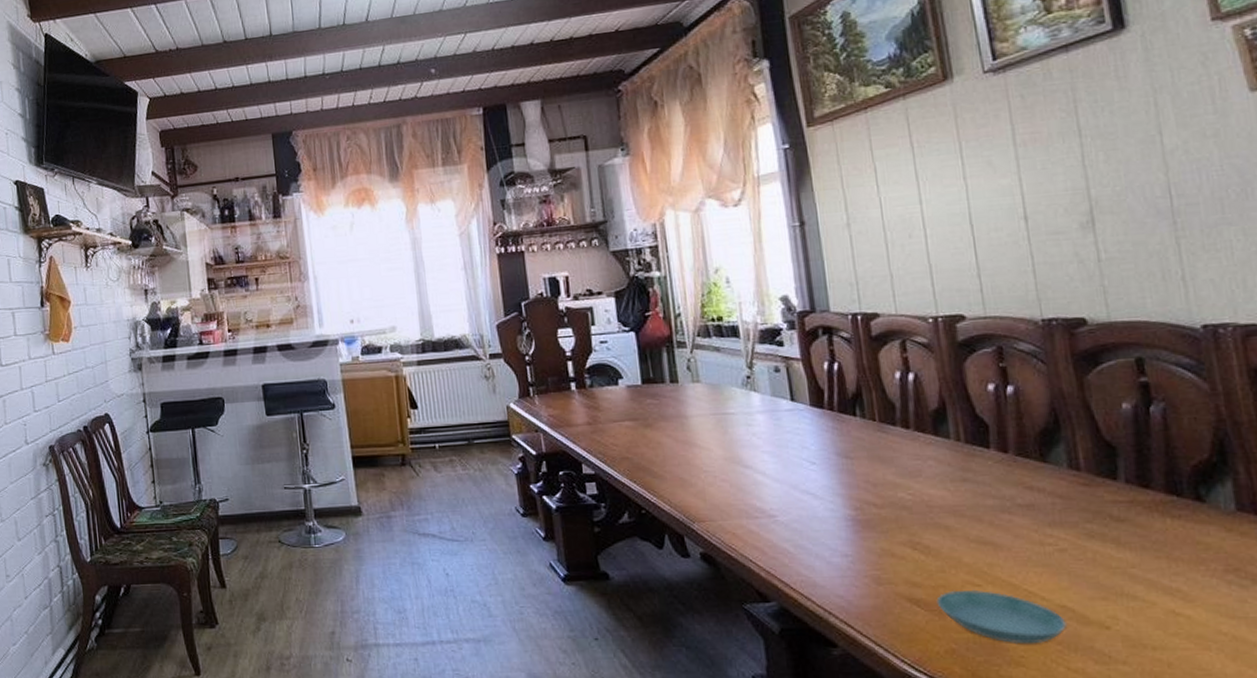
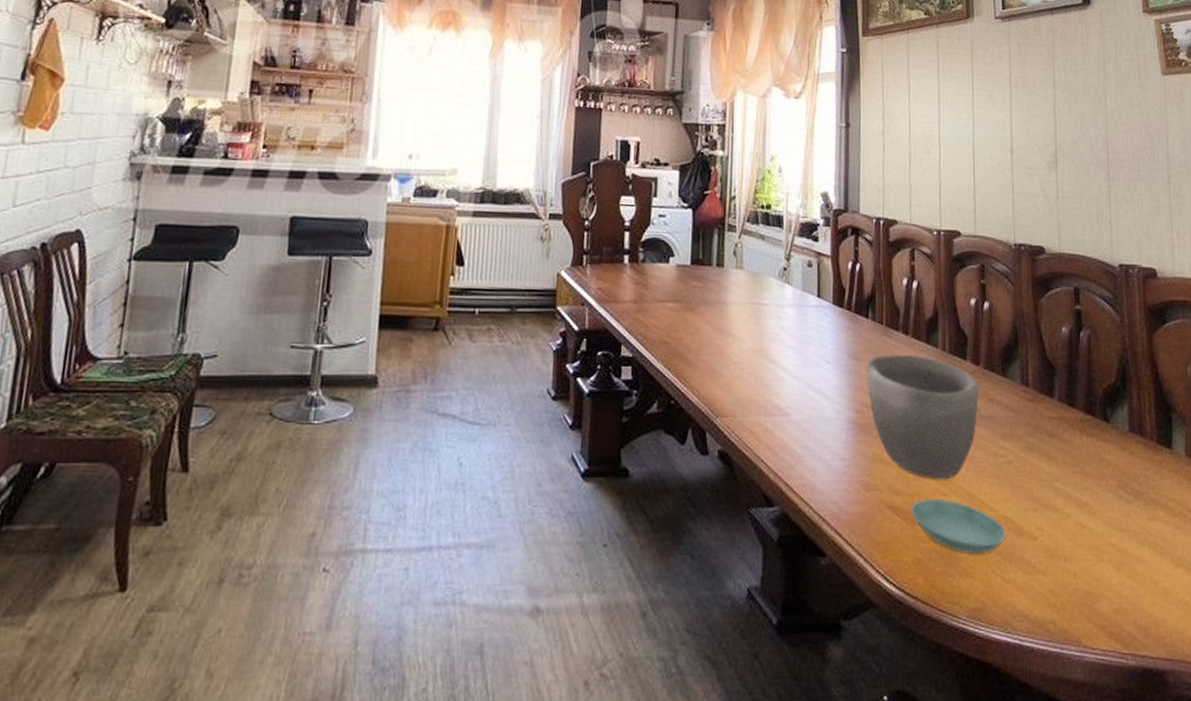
bowl: none [860,448,1012,572] -> present [866,355,979,480]

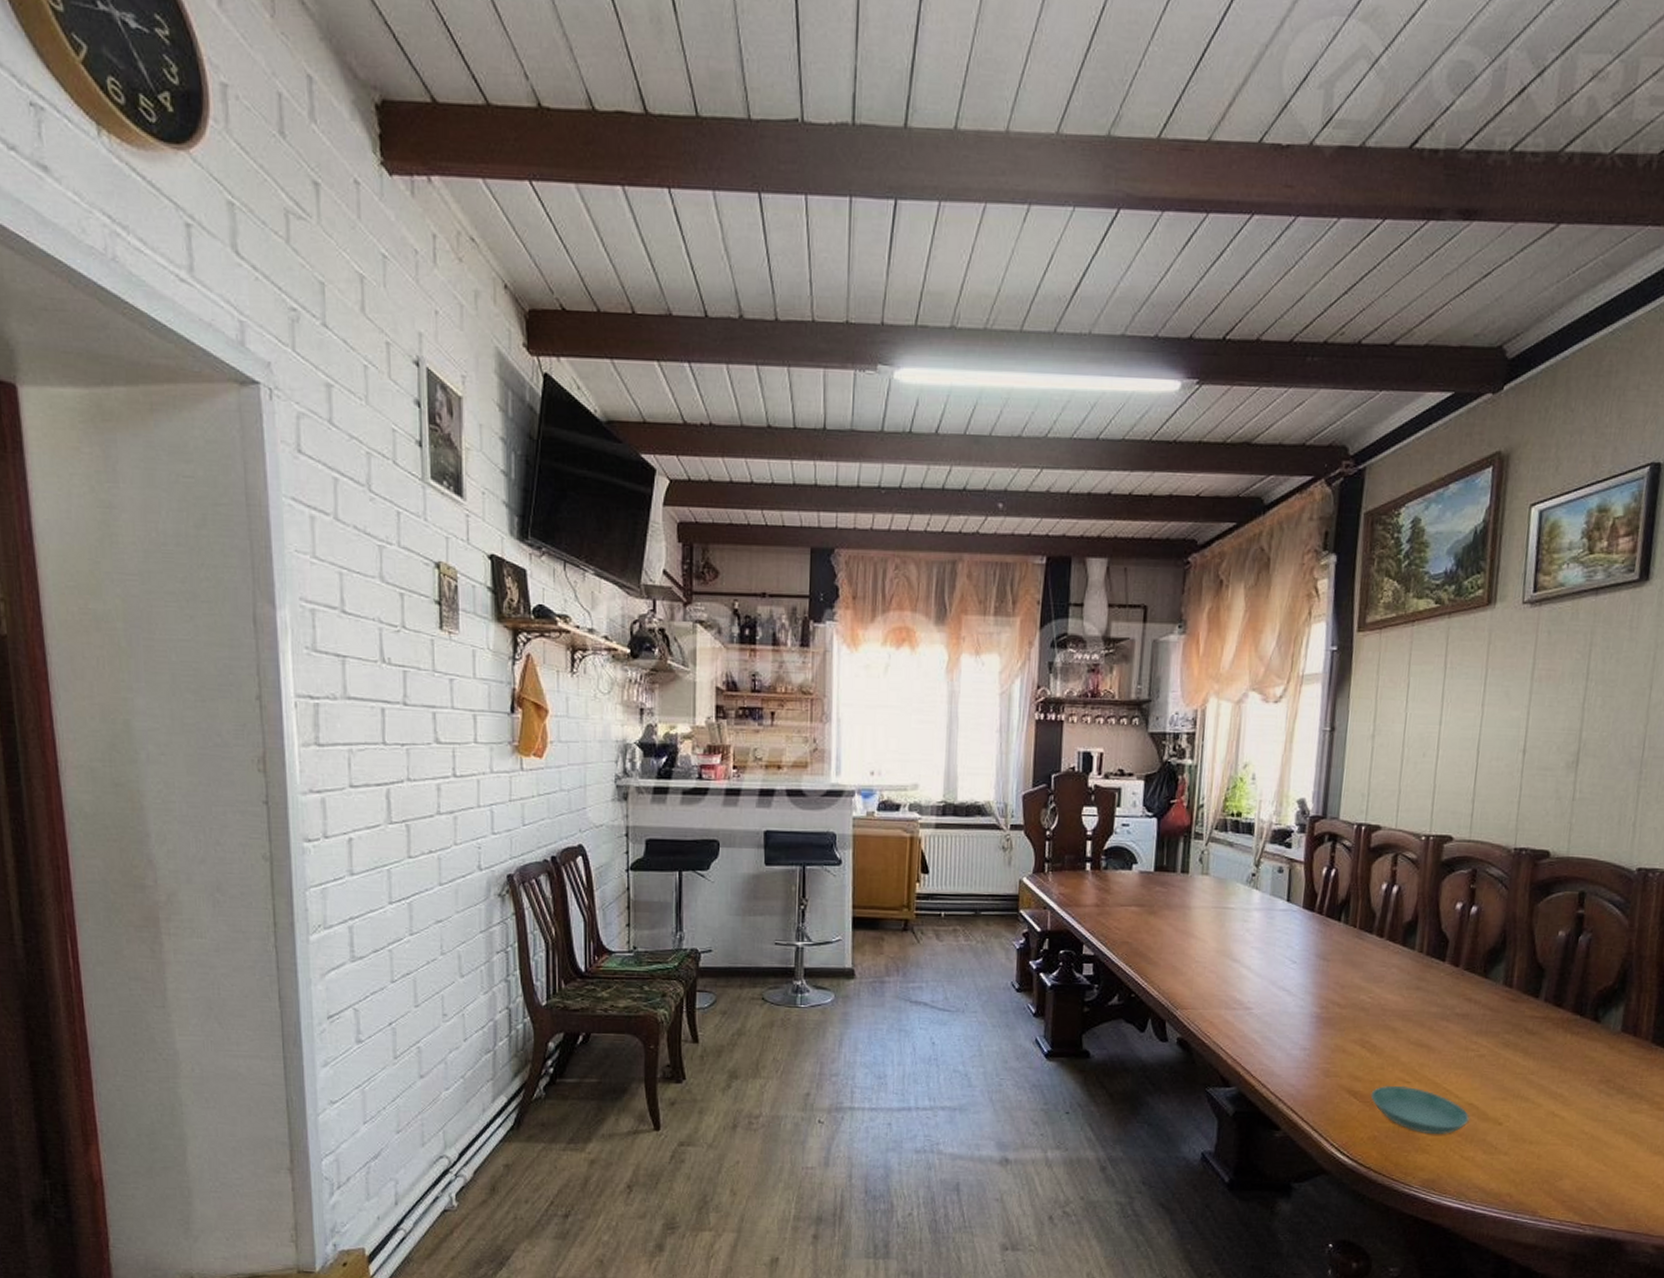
bowl: present [866,355,979,480] -> none [1334,956,1457,1070]

